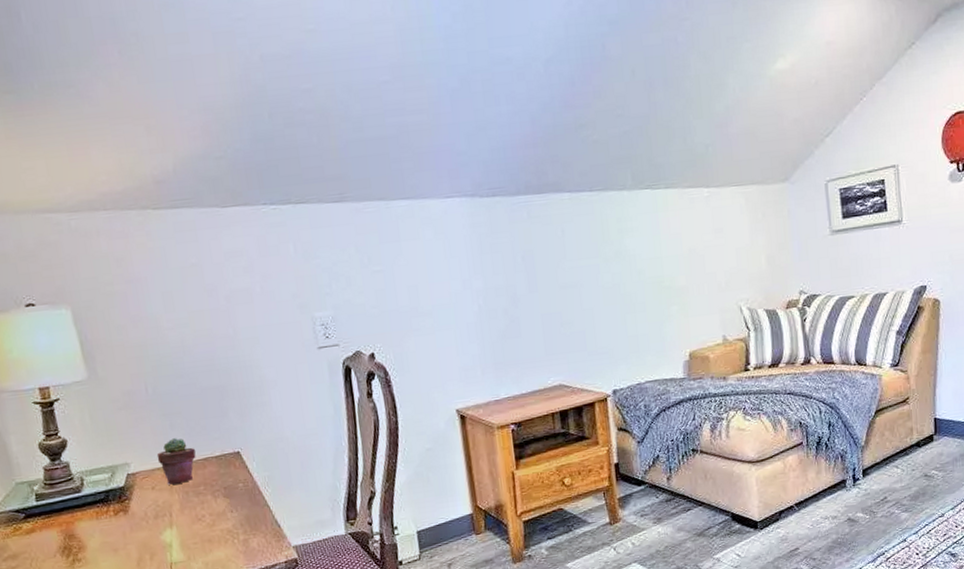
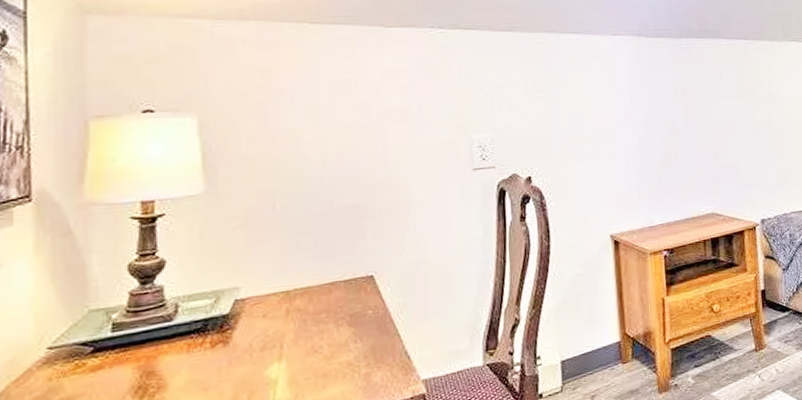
potted succulent: present [157,438,196,485] -> none [274,260,323,312]

